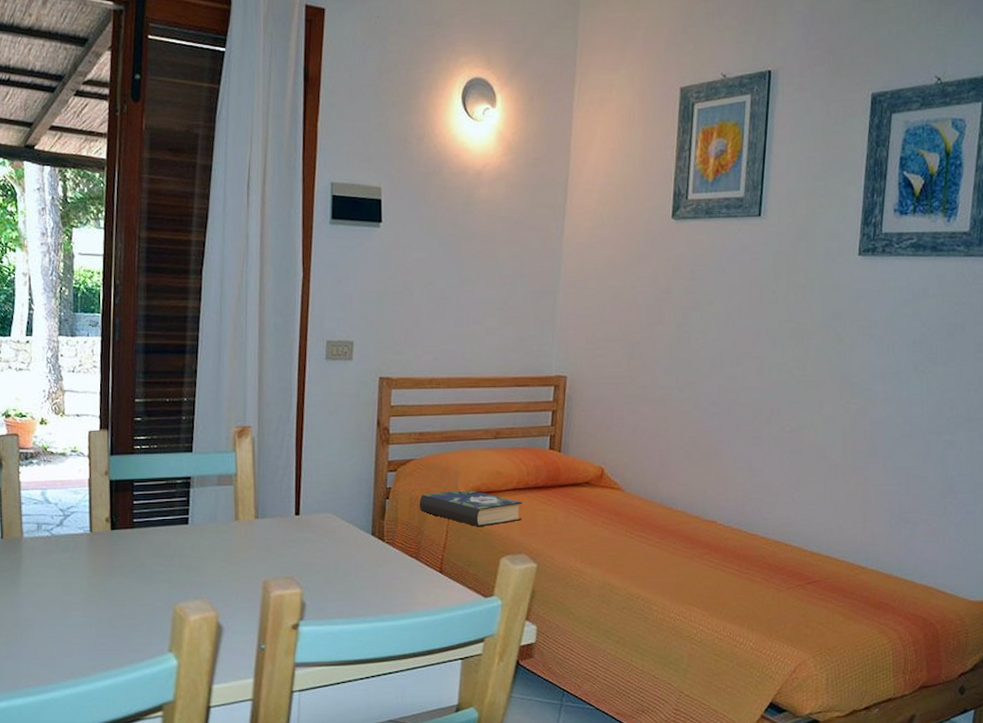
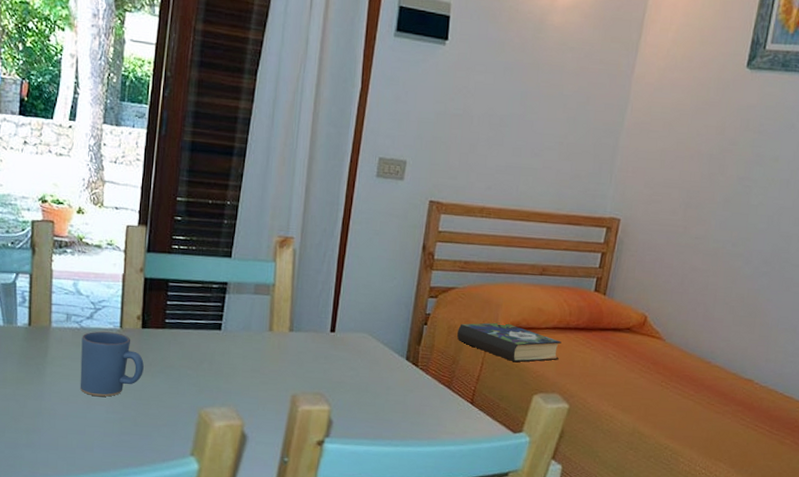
mug: none [53,537,116,601] -> present [80,331,144,397]

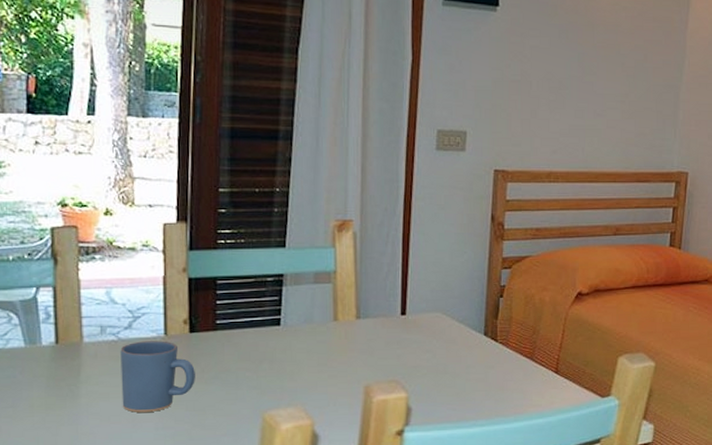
book: present [457,322,562,363] -> none [535,287,642,326]

